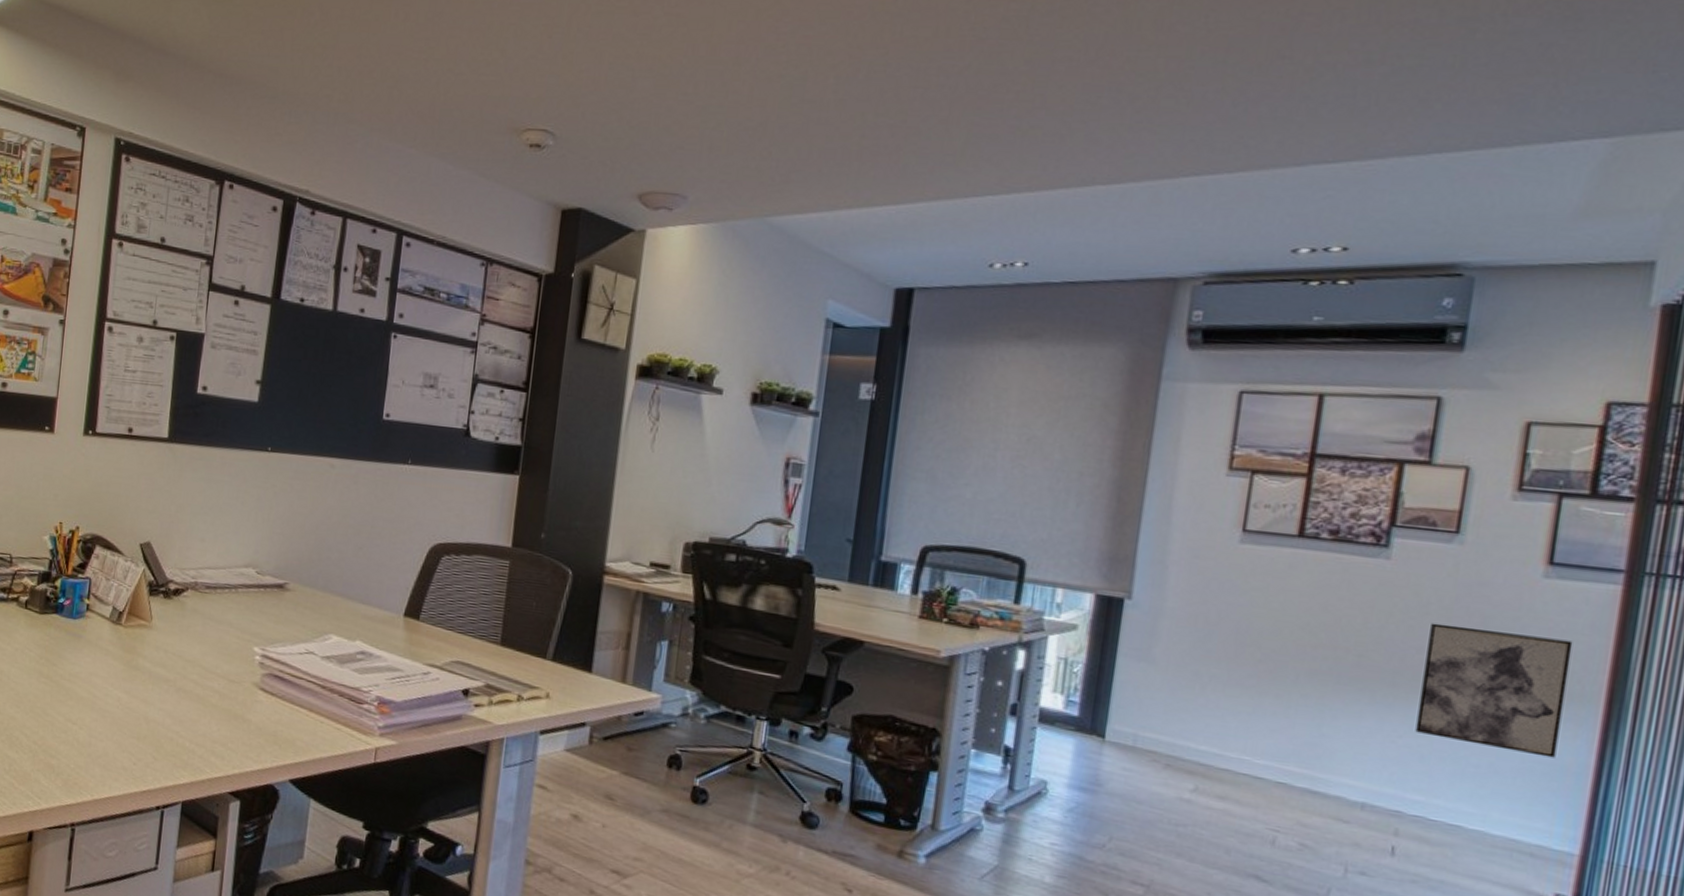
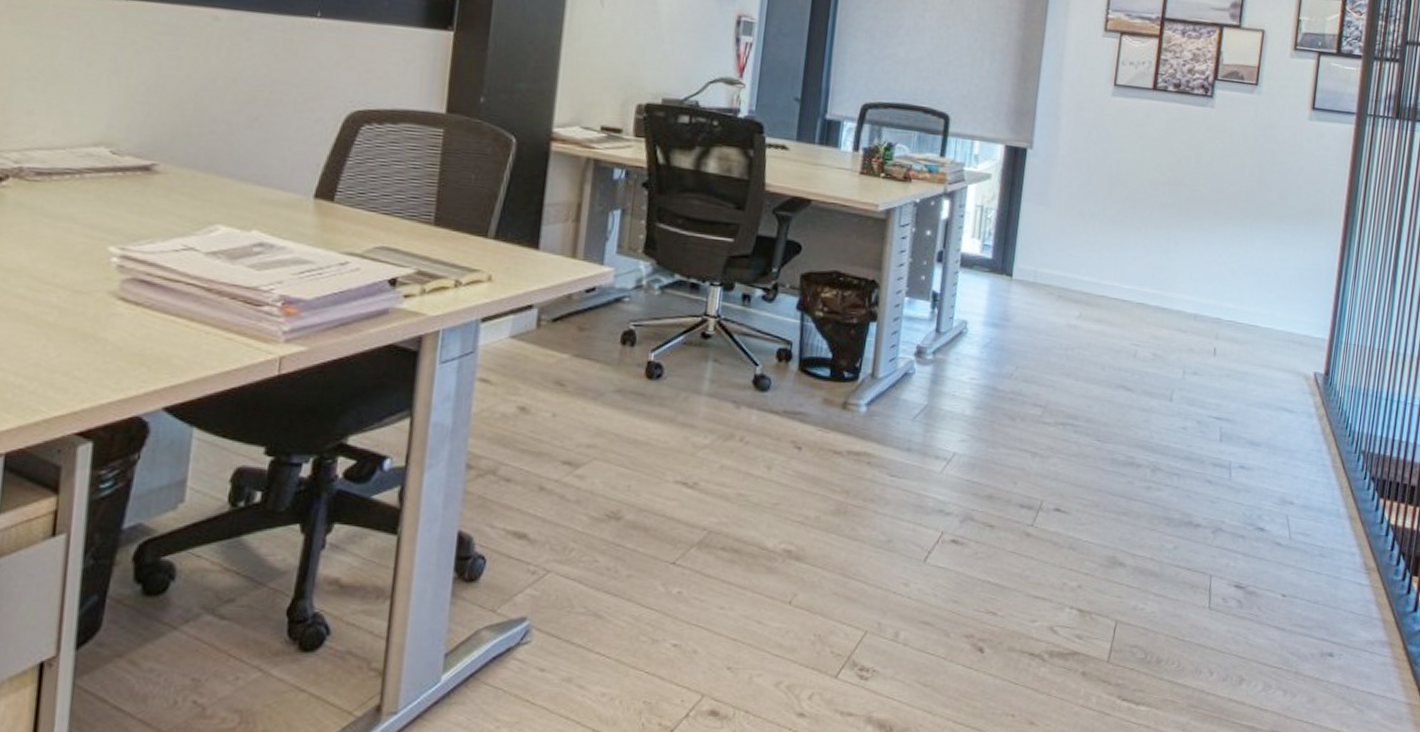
wall art: present [1415,623,1573,758] -> none [1229,160,1326,264]

